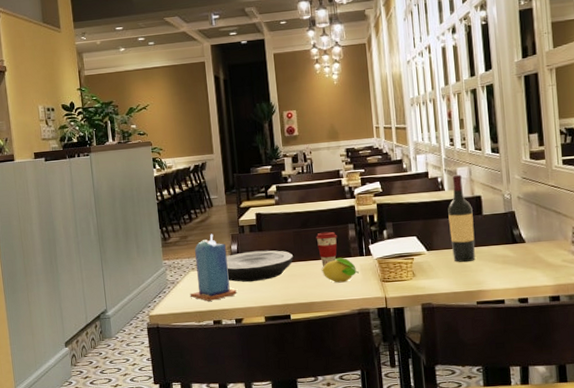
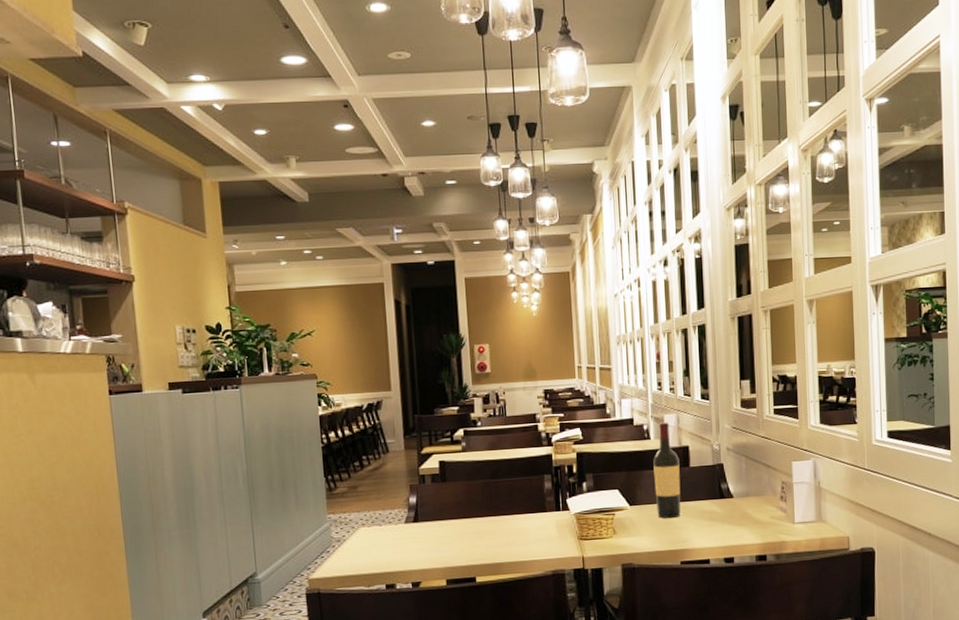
candle: present [189,234,237,301] -> none [358,484,415,562]
plate: present [226,250,293,283] -> none [402,503,481,540]
coffee cup: present [316,231,337,266] -> none [507,483,531,522]
fruit: present [321,257,359,283] -> none [512,512,554,541]

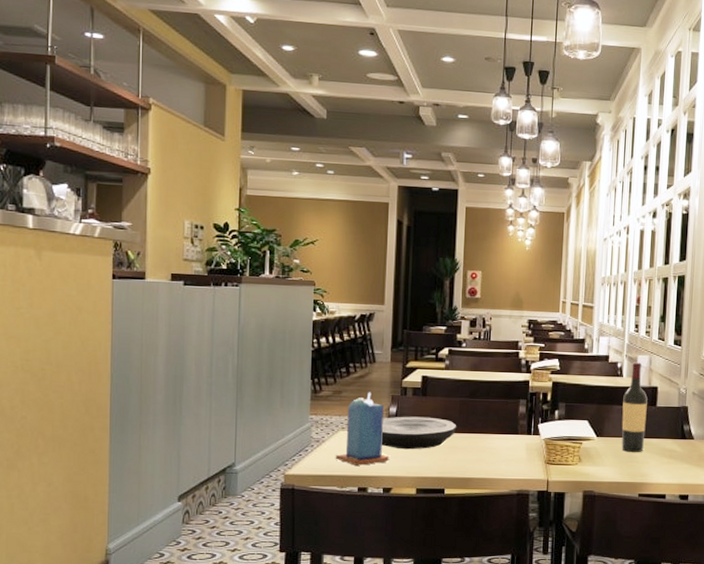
candle: none [358,484,415,562] -> present [335,392,389,466]
plate: none [402,503,481,540] -> present [381,416,456,450]

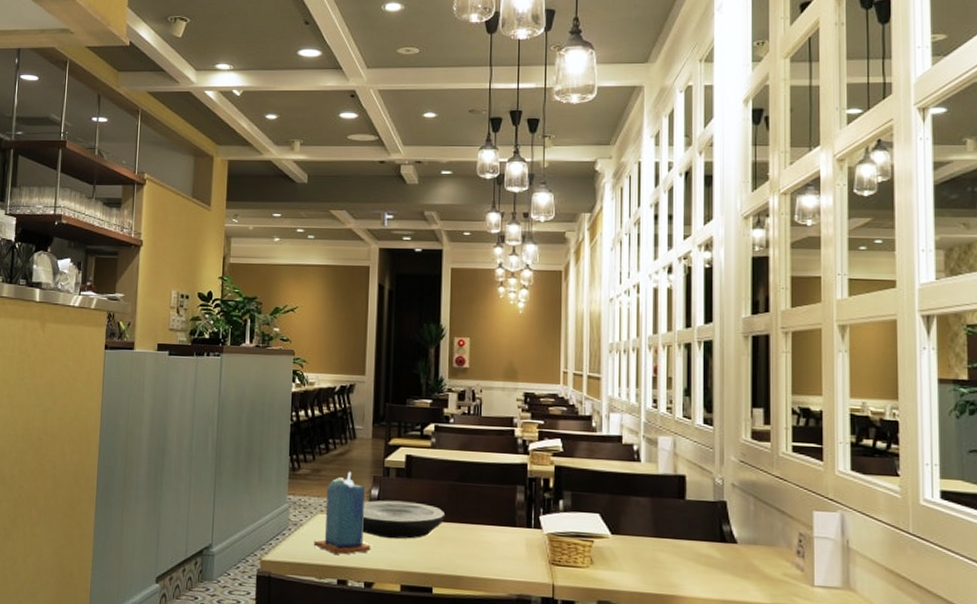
wine bottle: present [621,362,648,453] -> none [642,444,673,557]

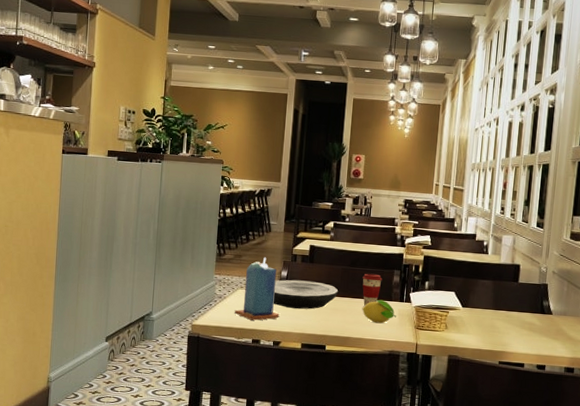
coffee cup: none [475,490,502,533] -> present [362,273,382,306]
fruit: none [477,525,523,558] -> present [362,299,396,324]

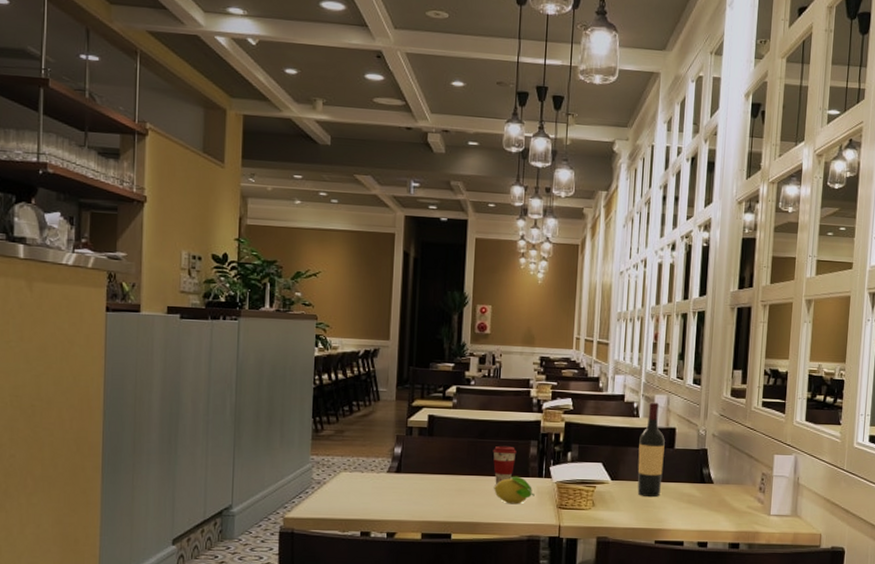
candle: present [234,257,279,321] -> none [337,431,393,509]
plate: present [273,279,338,309] -> none [385,457,464,493]
wine bottle: none [485,241,510,324] -> present [637,402,665,498]

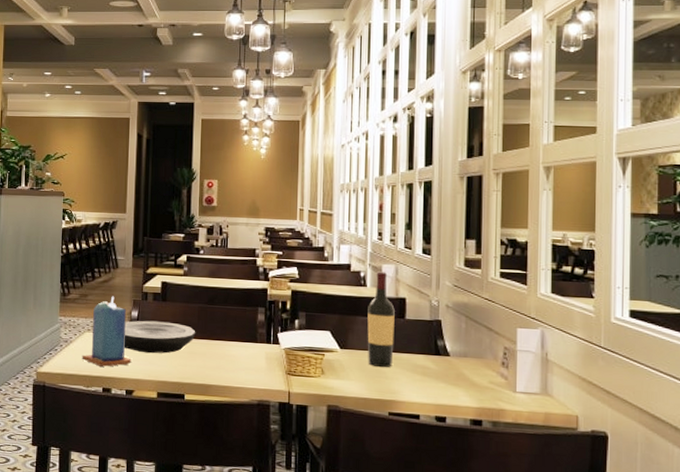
candle: none [337,431,393,509] -> present [82,296,131,367]
plate: none [385,457,464,493] -> present [123,320,195,354]
coffee cup: present [493,445,517,484] -> none [222,311,245,348]
fruit: present [493,476,535,504] -> none [223,341,263,369]

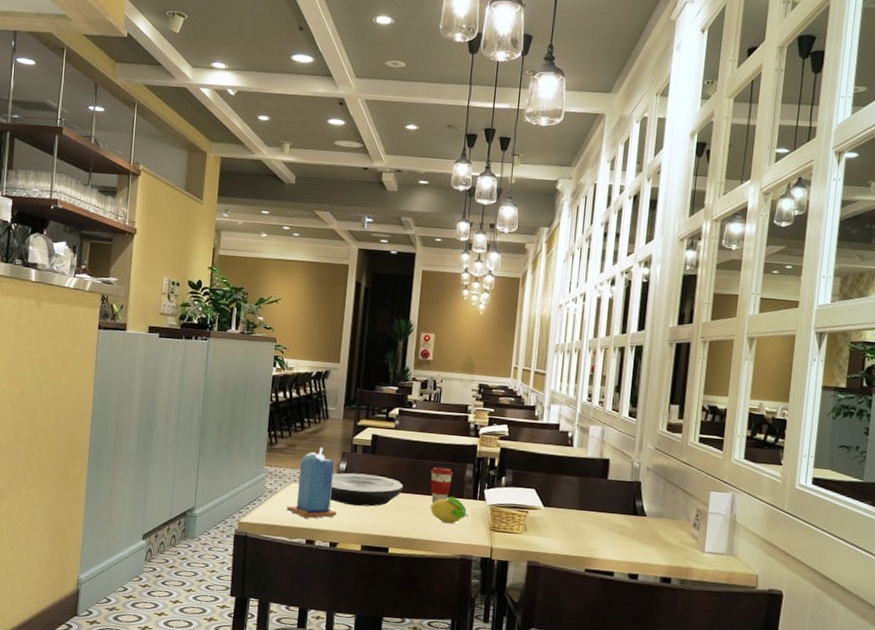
coffee cup: none [222,311,245,348] -> present [430,467,453,503]
fruit: none [223,341,263,369] -> present [430,496,469,524]
wine bottle: present [367,271,395,368] -> none [569,432,599,526]

